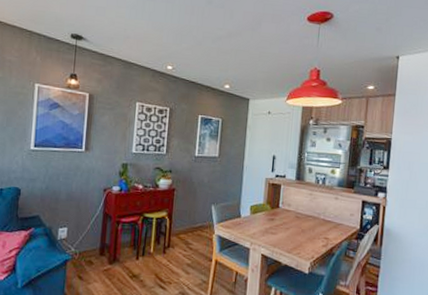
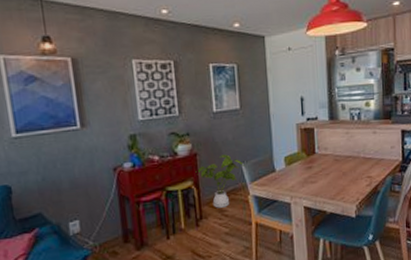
house plant: none [171,194,215,241] -> present [195,154,245,208]

